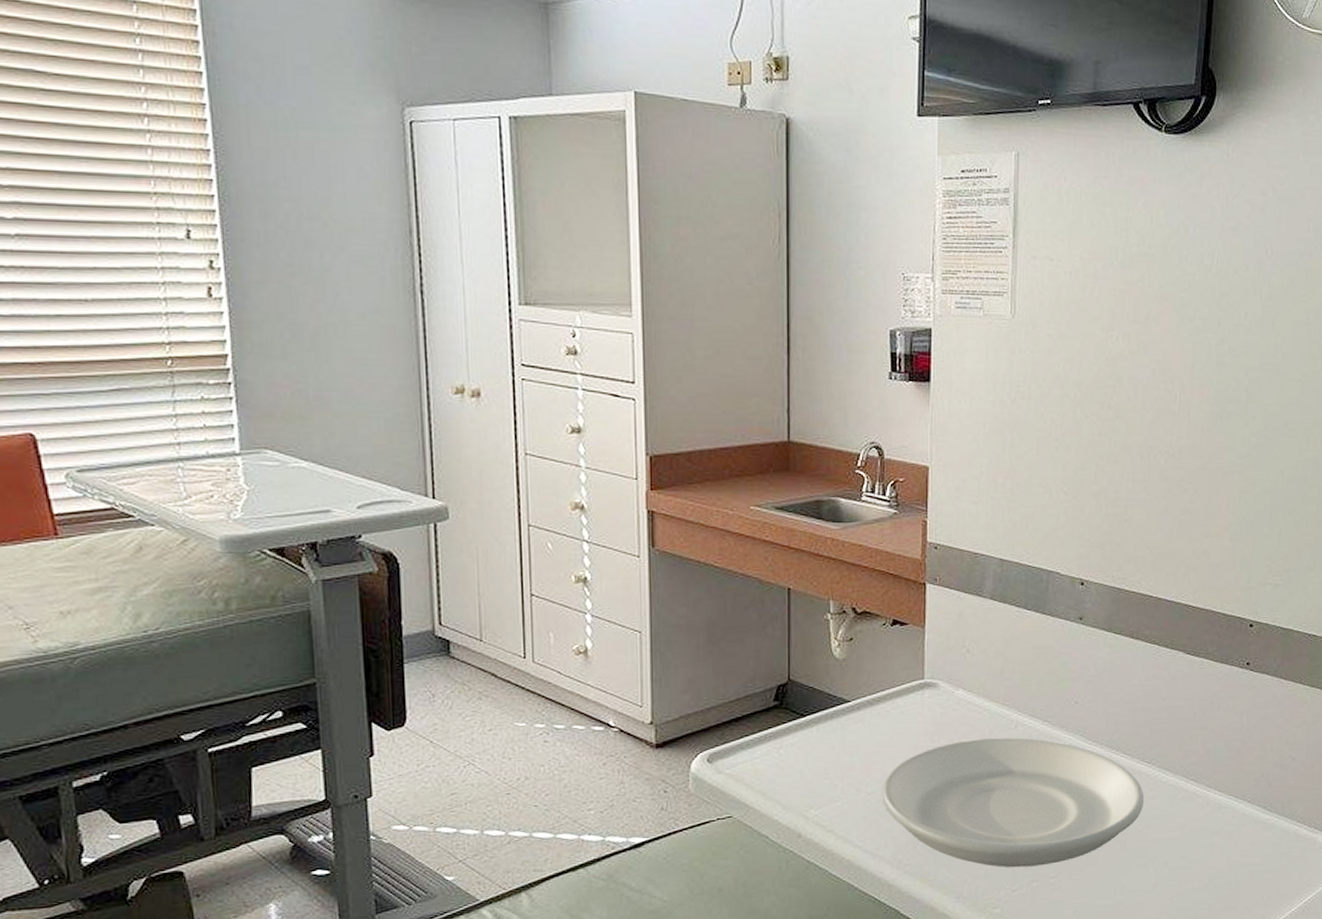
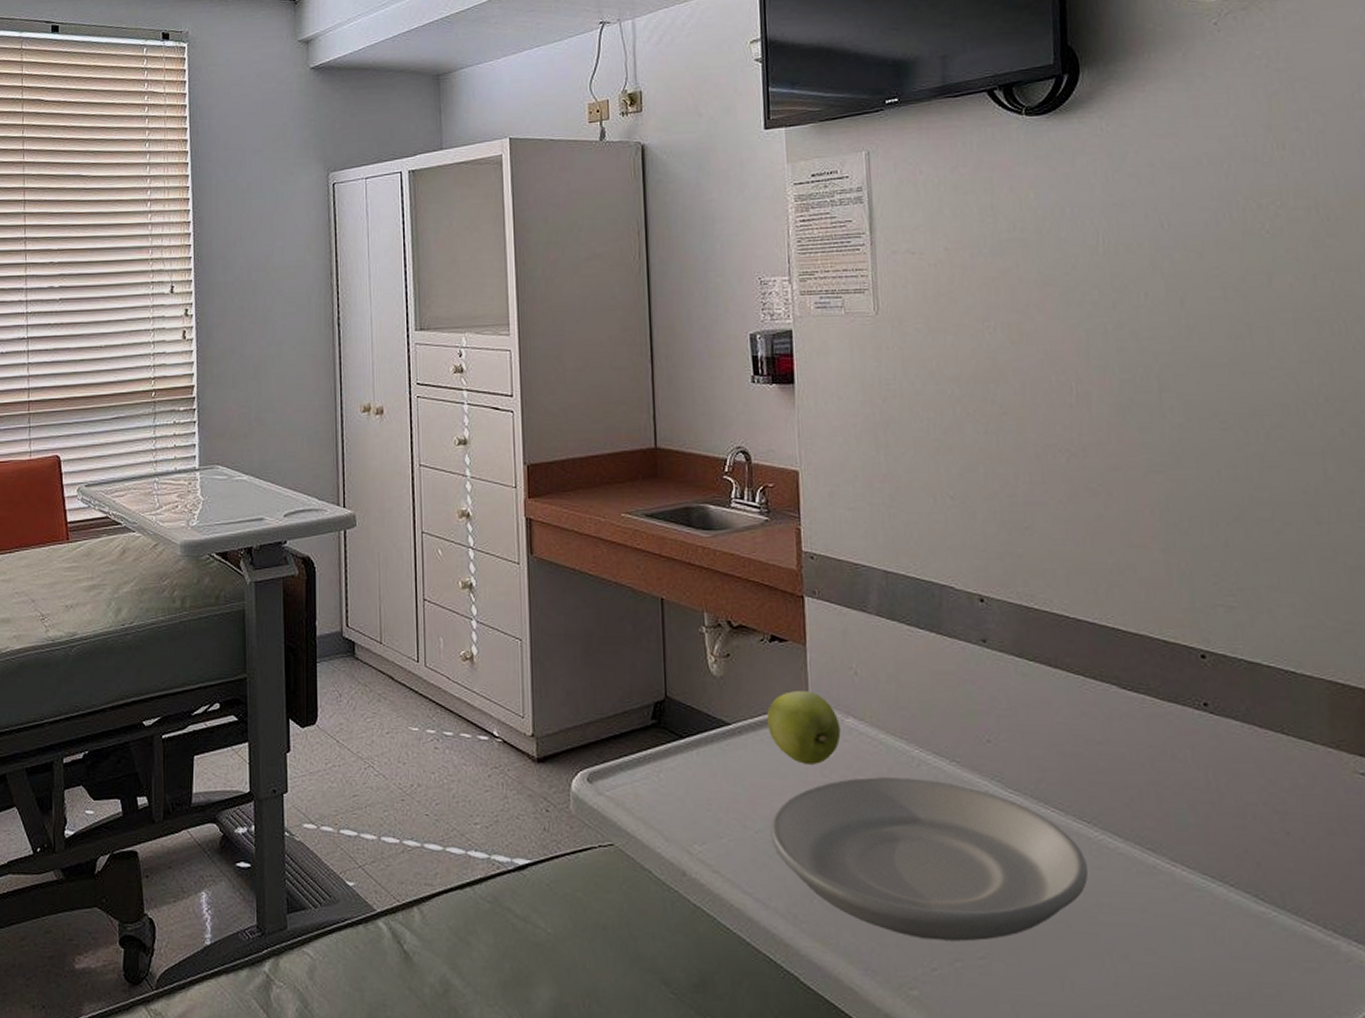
apple: none [885,667,951,732] -> present [767,690,841,764]

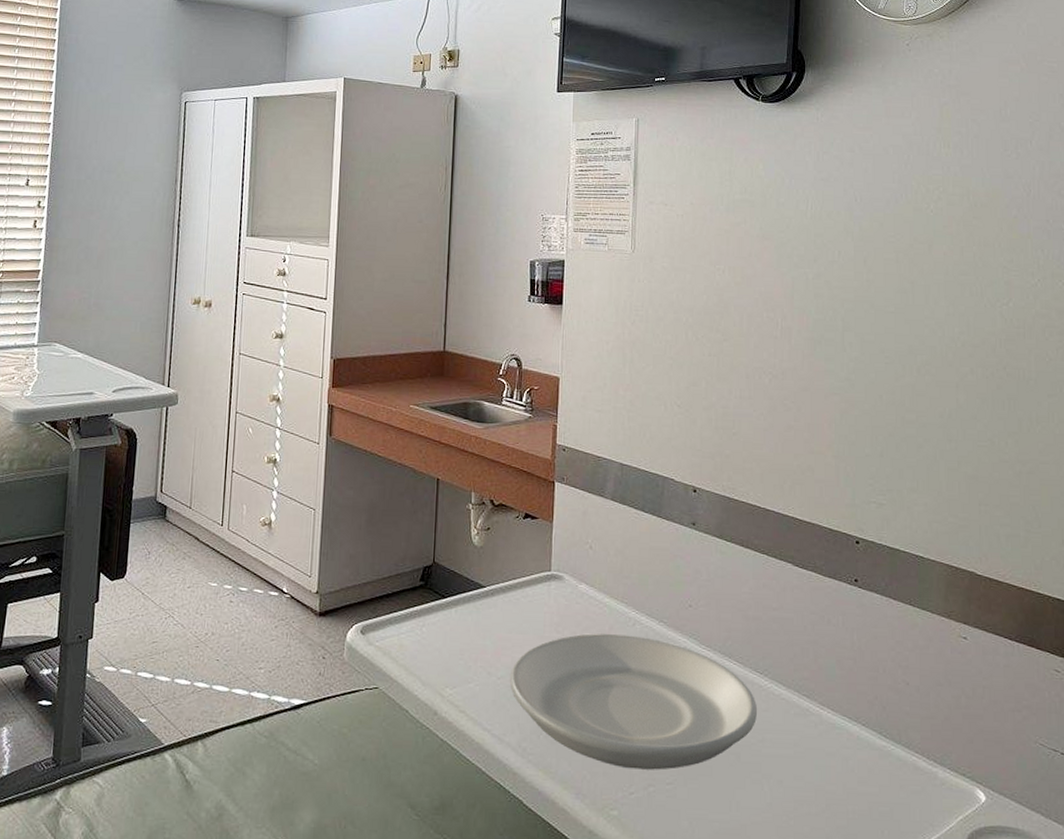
apple: present [767,690,841,764] -> none [516,559,575,622]

